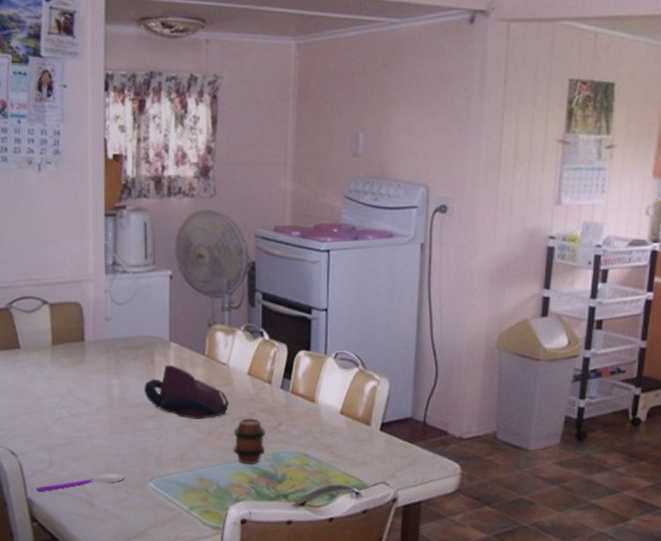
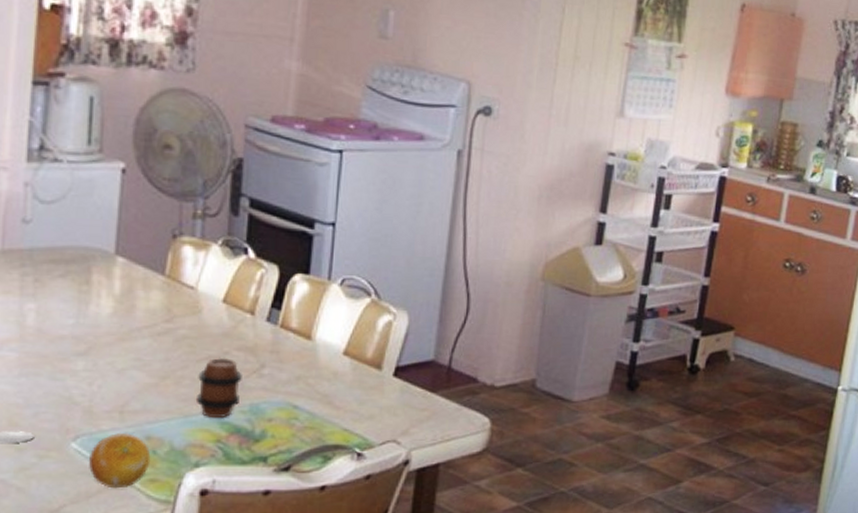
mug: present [144,365,229,419] -> none [74,286,194,358]
fruit: none [162,476,204,517] -> present [89,433,151,489]

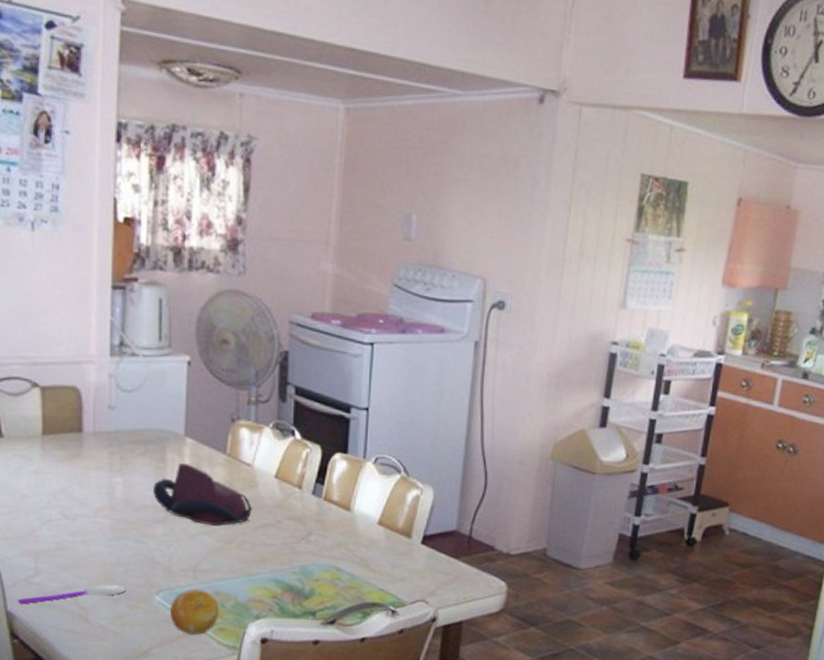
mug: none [74,286,194,358] -> present [153,464,252,526]
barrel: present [197,357,244,417] -> none [256,525,294,577]

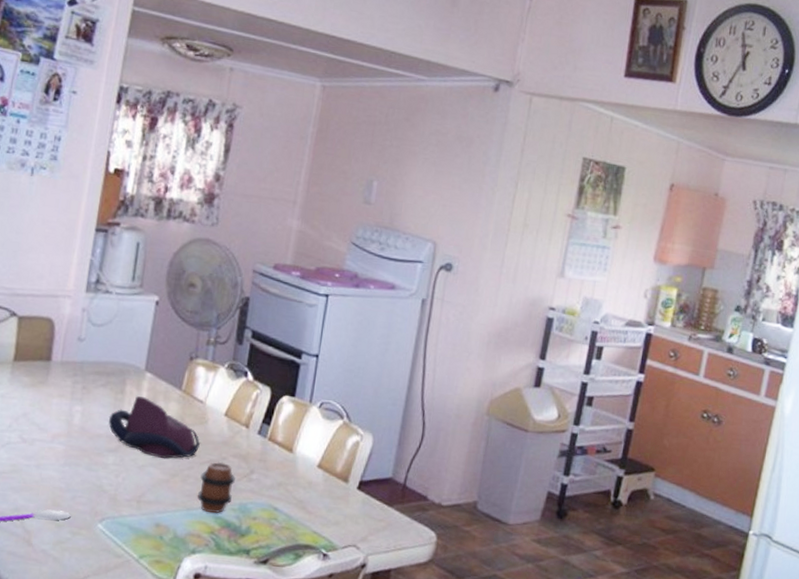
fruit: present [170,589,220,635] -> none [110,519,158,566]
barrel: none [256,525,294,577] -> present [197,461,236,513]

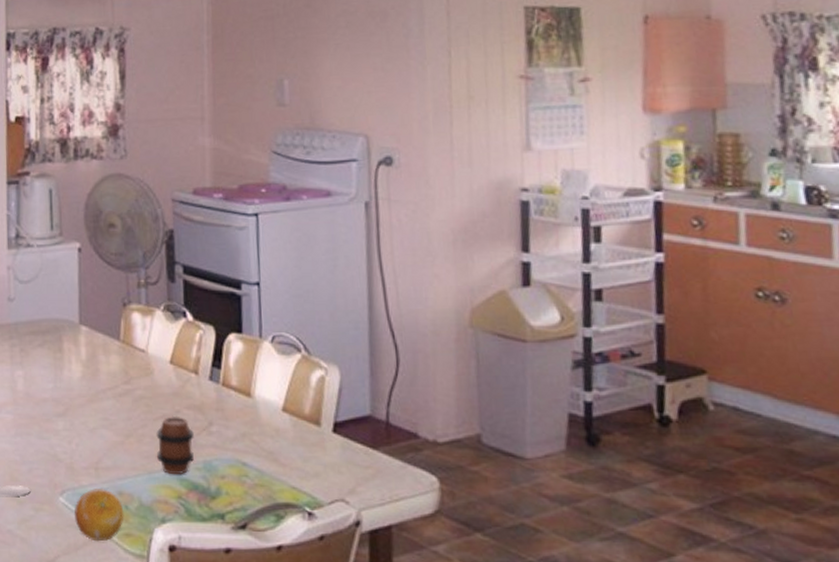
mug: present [109,396,200,459] -> none [52,353,149,418]
fruit: none [110,519,158,566] -> present [75,489,124,542]

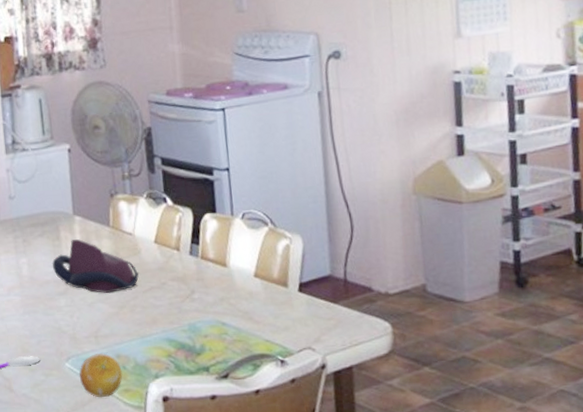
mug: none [52,353,149,418] -> present [52,239,139,293]
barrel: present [156,415,195,474] -> none [146,287,180,337]

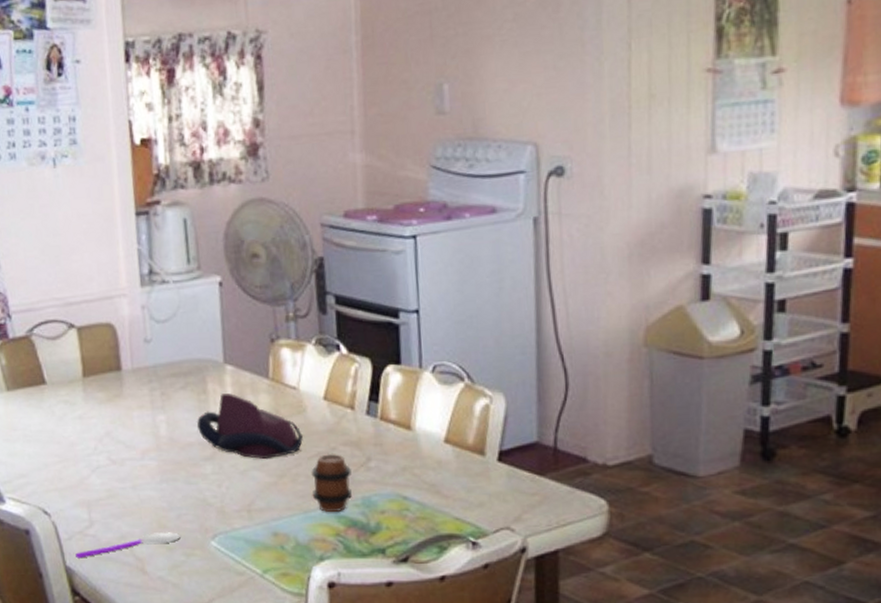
fruit: present [79,353,123,398] -> none [228,530,280,583]
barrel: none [146,287,180,337] -> present [311,453,352,512]

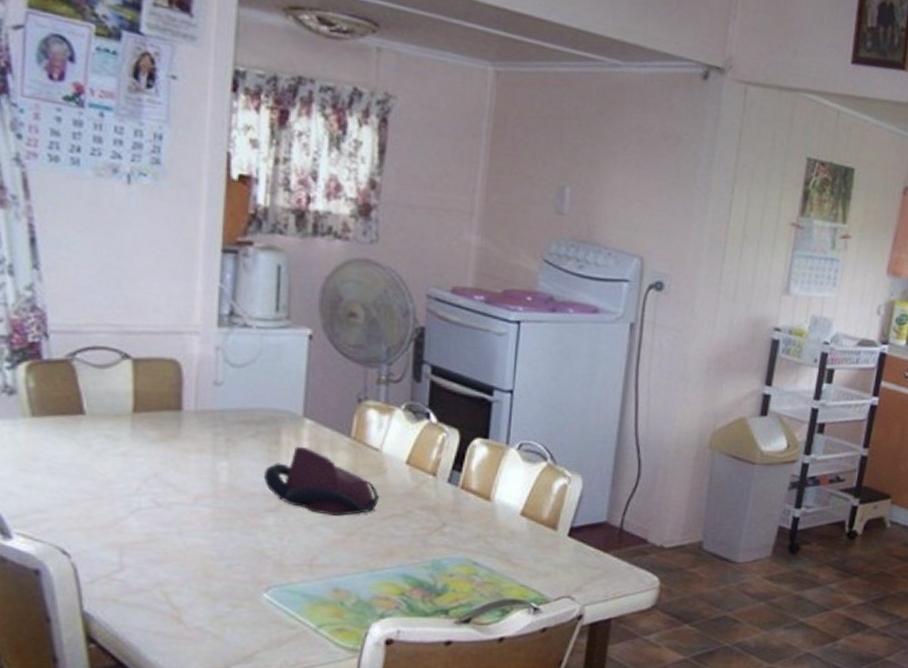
spoon: present [75,532,180,559] -> none [97,581,228,604]
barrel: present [311,453,352,512] -> none [382,515,426,572]

